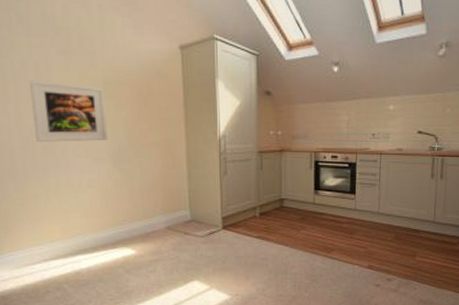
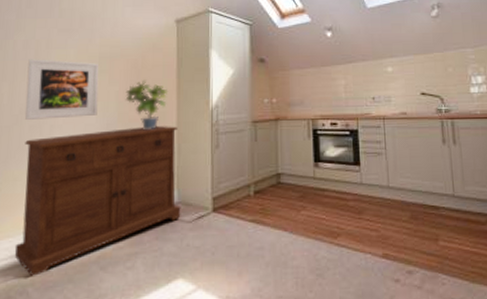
sideboard: none [40,152,194,277] -> present [14,126,181,278]
potted plant: none [134,107,177,155] -> present [125,79,169,129]

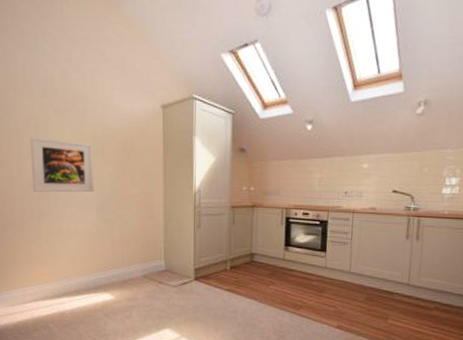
sideboard: present [14,126,181,278] -> none [35,204,168,317]
potted plant: present [125,79,169,129] -> none [118,162,156,207]

